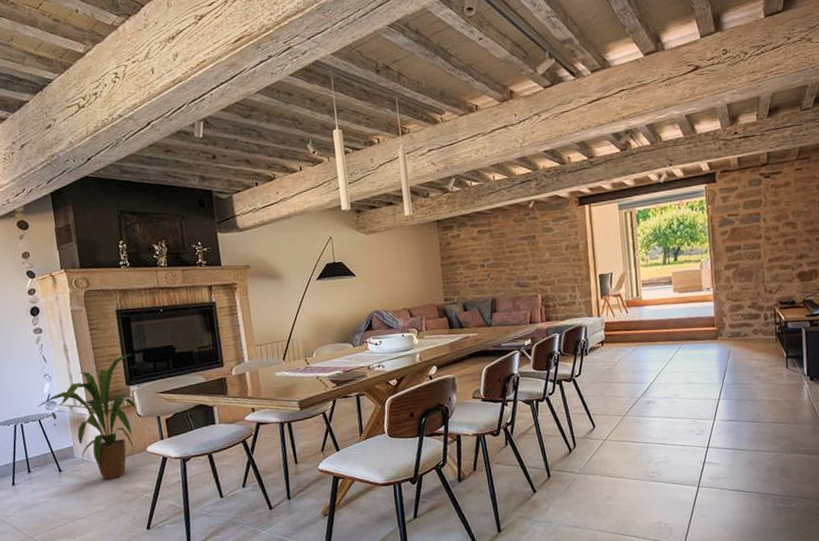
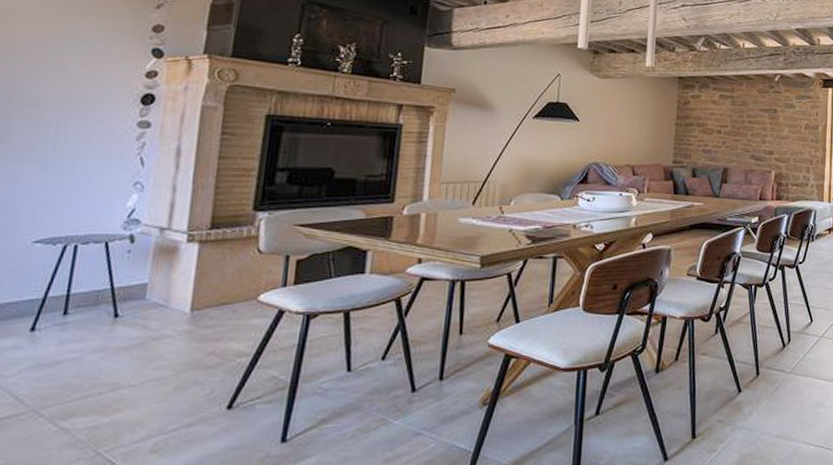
house plant: present [38,354,137,480] -> none [110,171,274,334]

